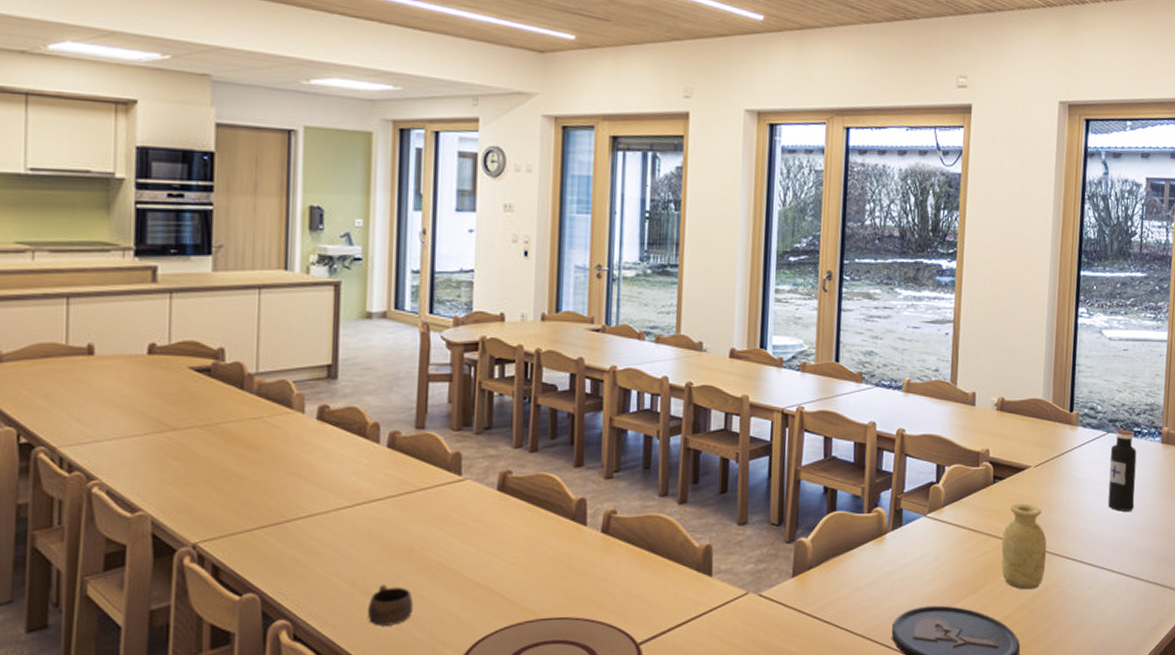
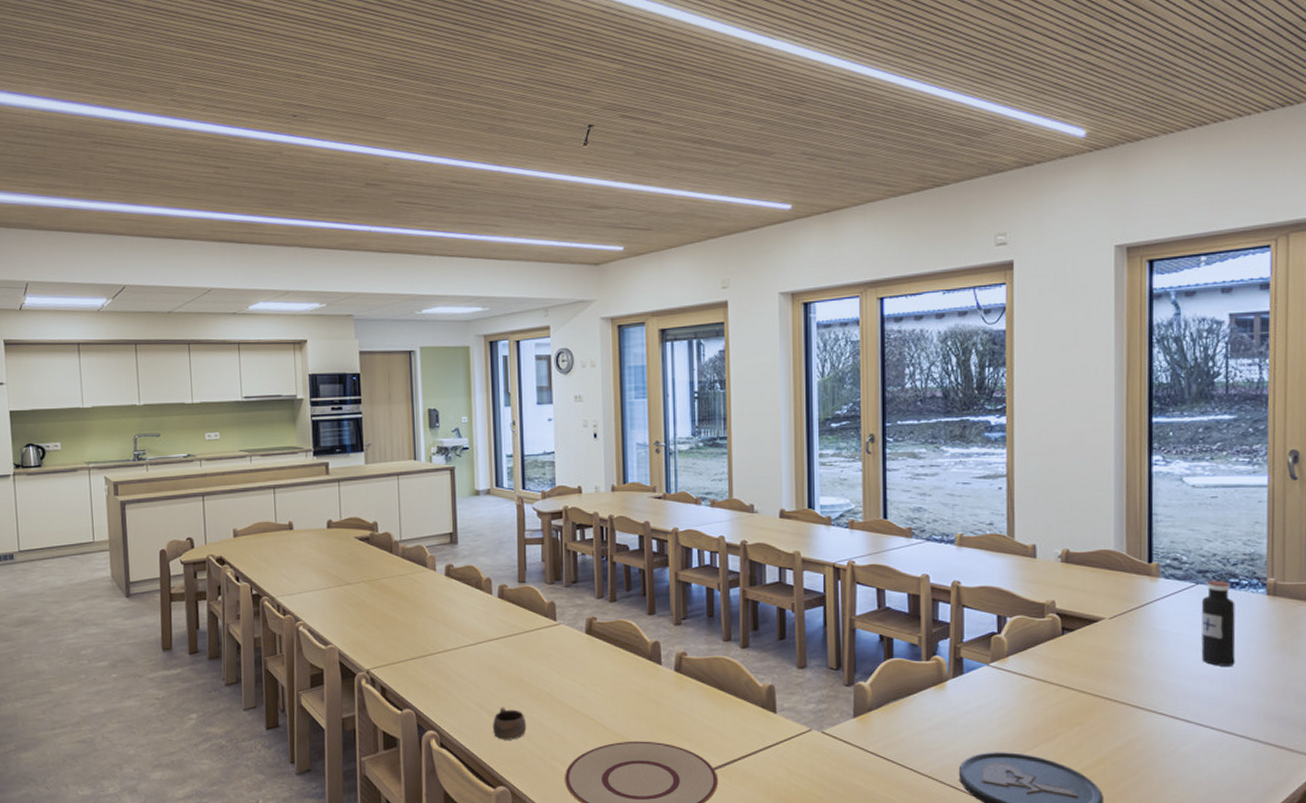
vase: present [1001,503,1047,590] -> none [1076,655,1130,742]

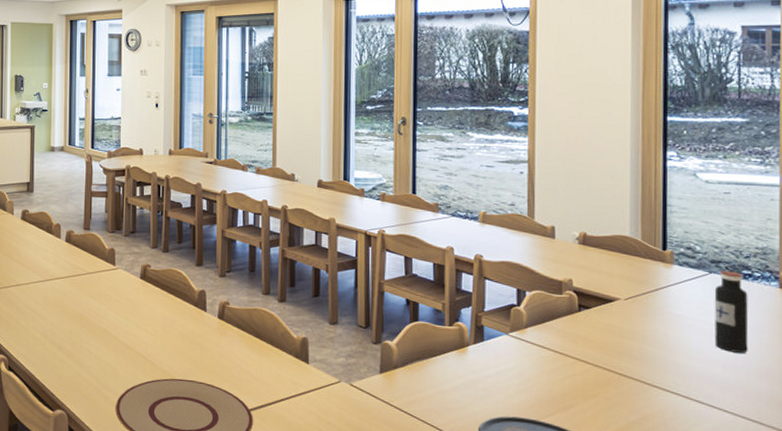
cup: present [493,707,527,740] -> none [55,338,85,369]

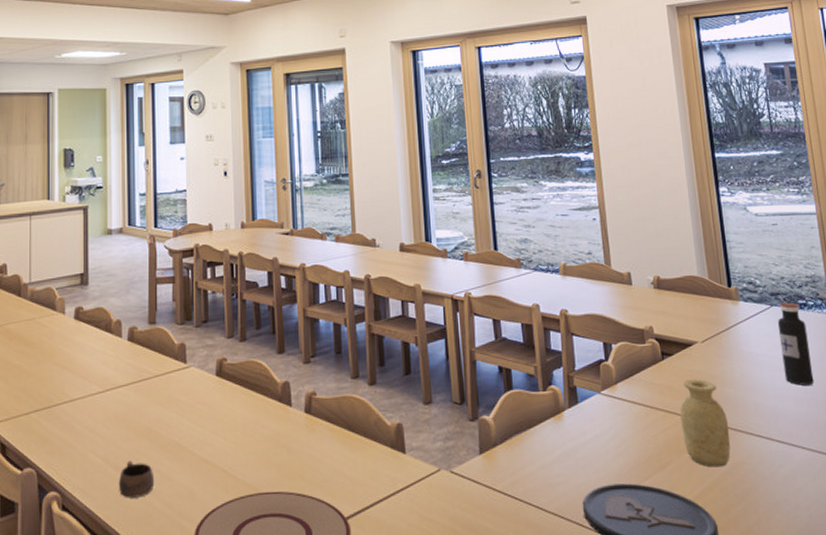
cup: none [55,338,85,369] -> present [119,460,155,498]
vase: none [591,332,644,417] -> present [680,379,731,468]

